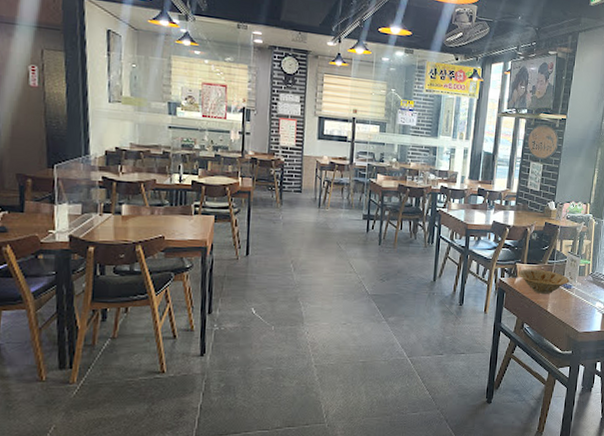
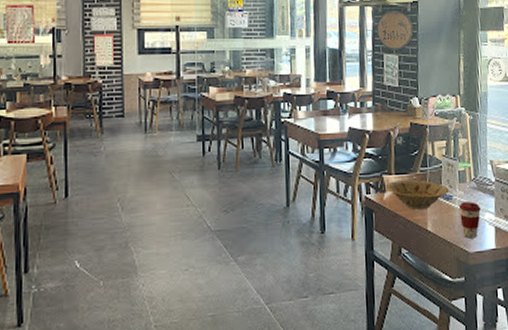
coffee cup: none [575,291,593,321] -> present [459,201,481,239]

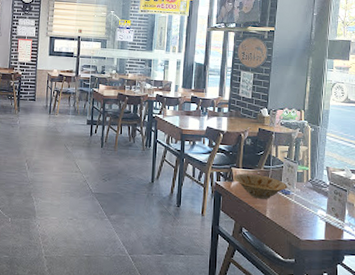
coffee cup: present [459,201,481,239] -> none [295,198,314,229]

